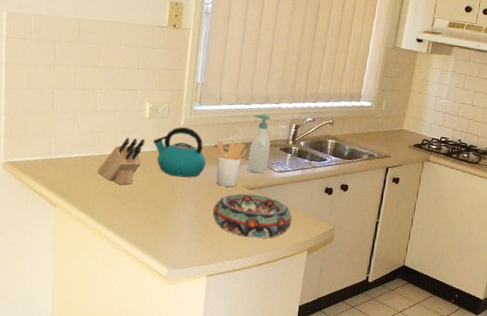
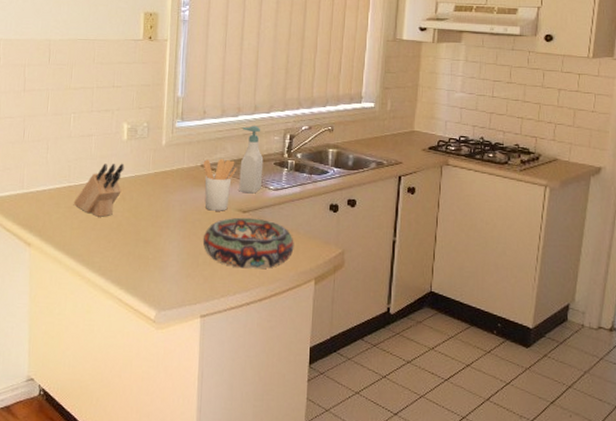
kettle: present [153,126,207,178] -> none [133,146,193,204]

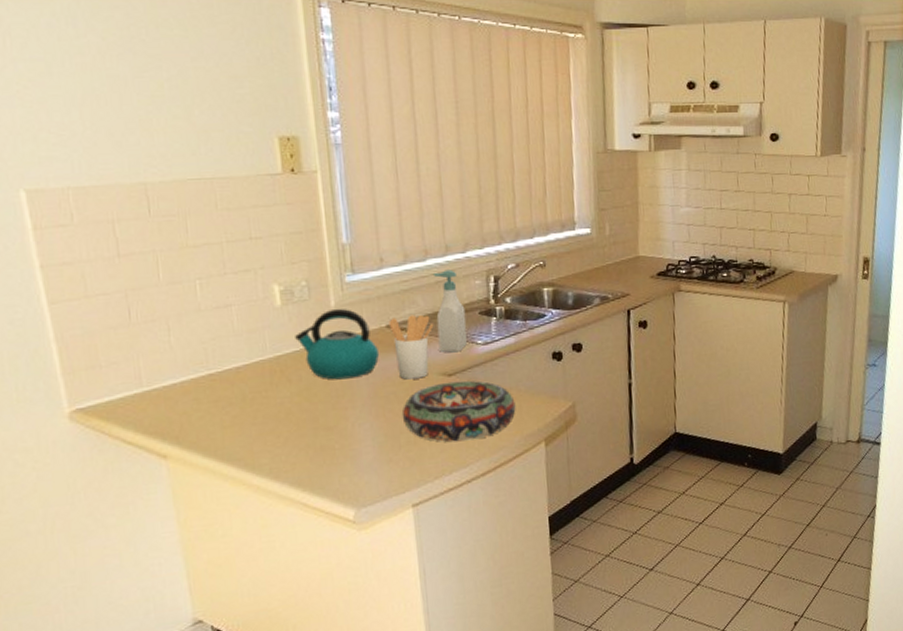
knife block: present [73,163,125,217] -> none [219,336,285,408]
kettle: none [133,146,193,204] -> present [295,308,380,380]

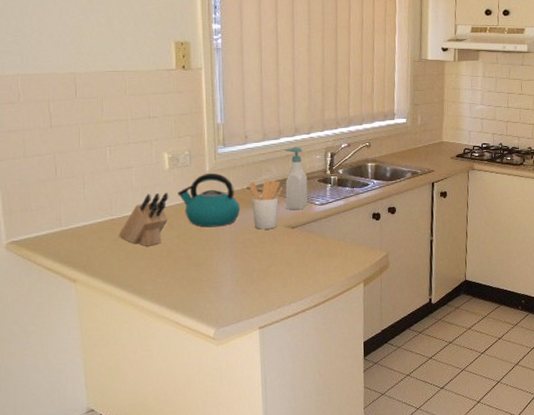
knife block: none [219,336,285,408] -> present [118,192,169,246]
decorative bowl: present [402,380,516,443] -> none [255,232,342,280]

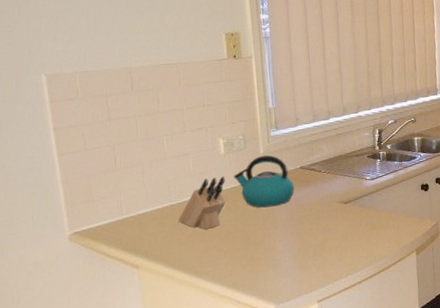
utensil holder: present [249,180,283,230] -> none [302,158,335,207]
soap bottle: present [284,146,308,210] -> none [334,125,359,186]

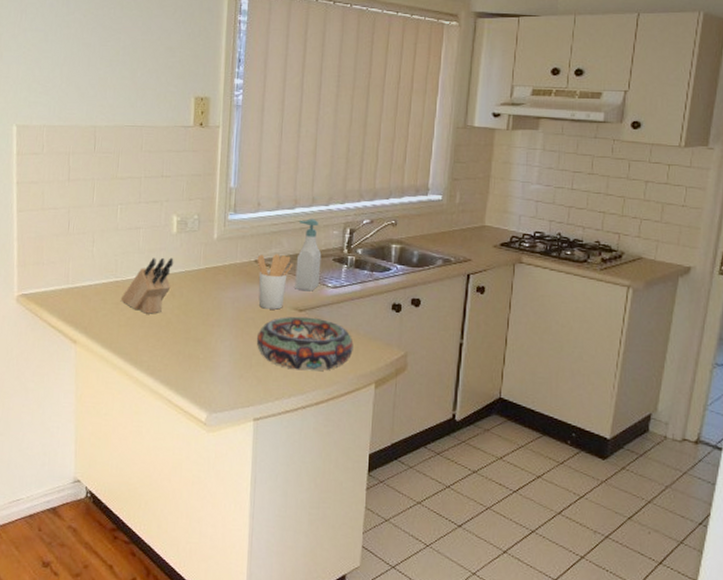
kettle: present [234,155,295,208] -> none [183,240,246,301]
utensil holder: none [302,158,335,207] -> present [257,254,293,310]
decorative bowl: none [310,206,395,253] -> present [256,316,354,371]
soap bottle: none [334,125,359,186] -> present [295,219,322,292]

